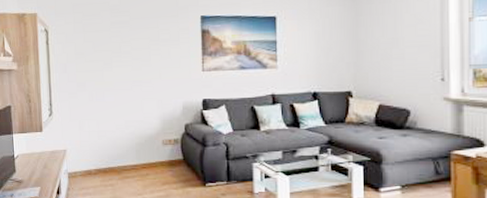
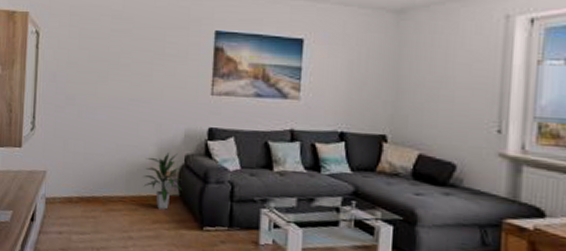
indoor plant: none [150,123,184,172] -> present [142,152,182,210]

